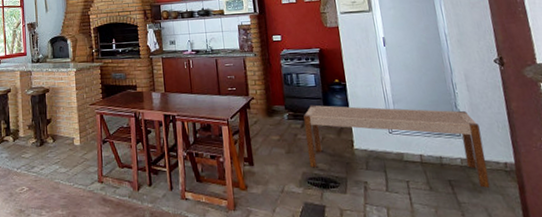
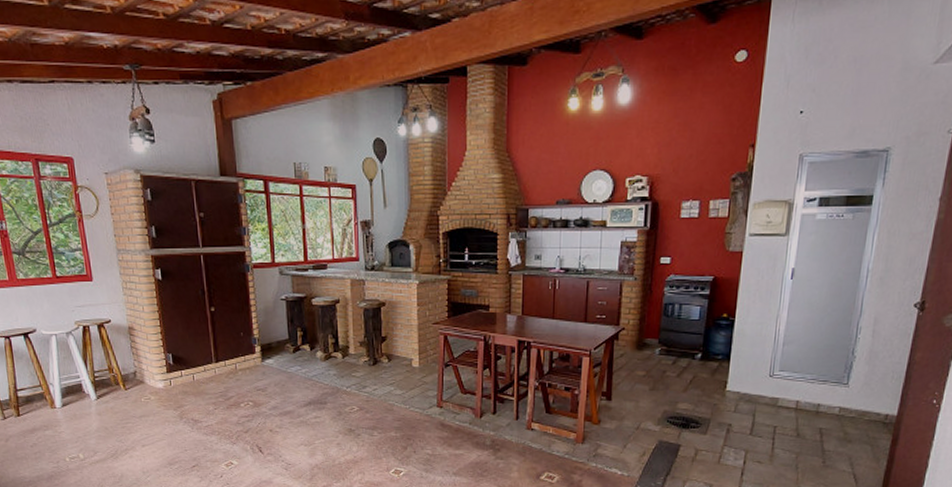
bench: present [303,105,490,188] -> none [672,340,872,438]

